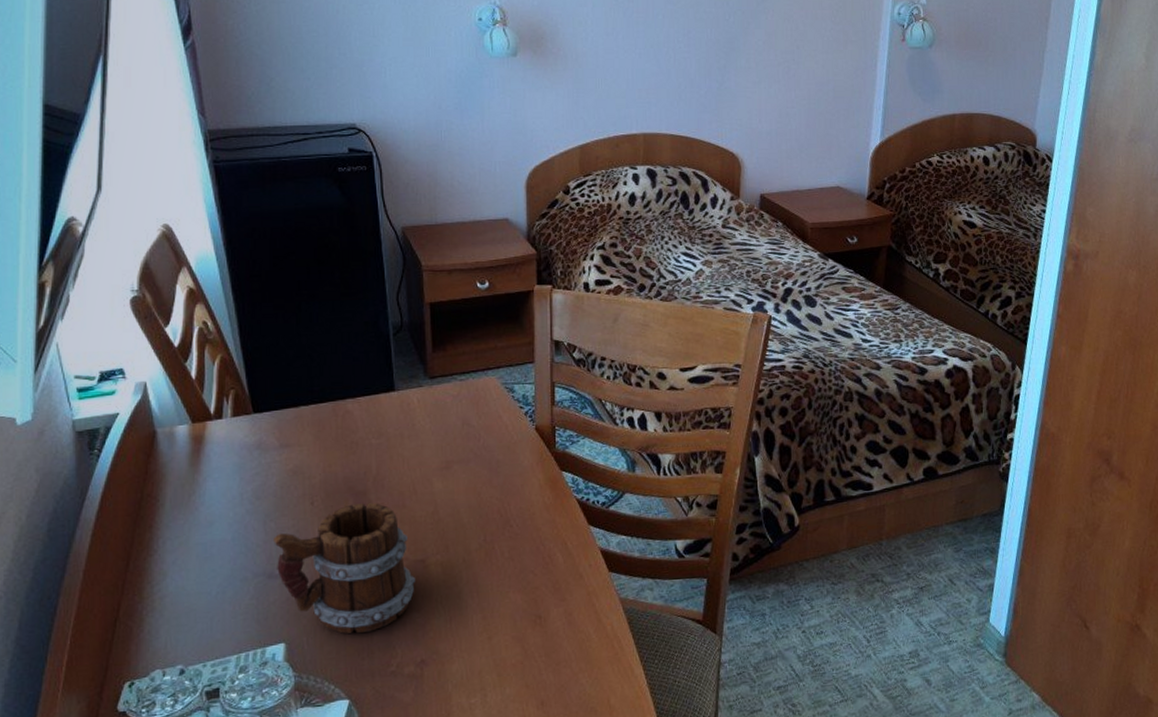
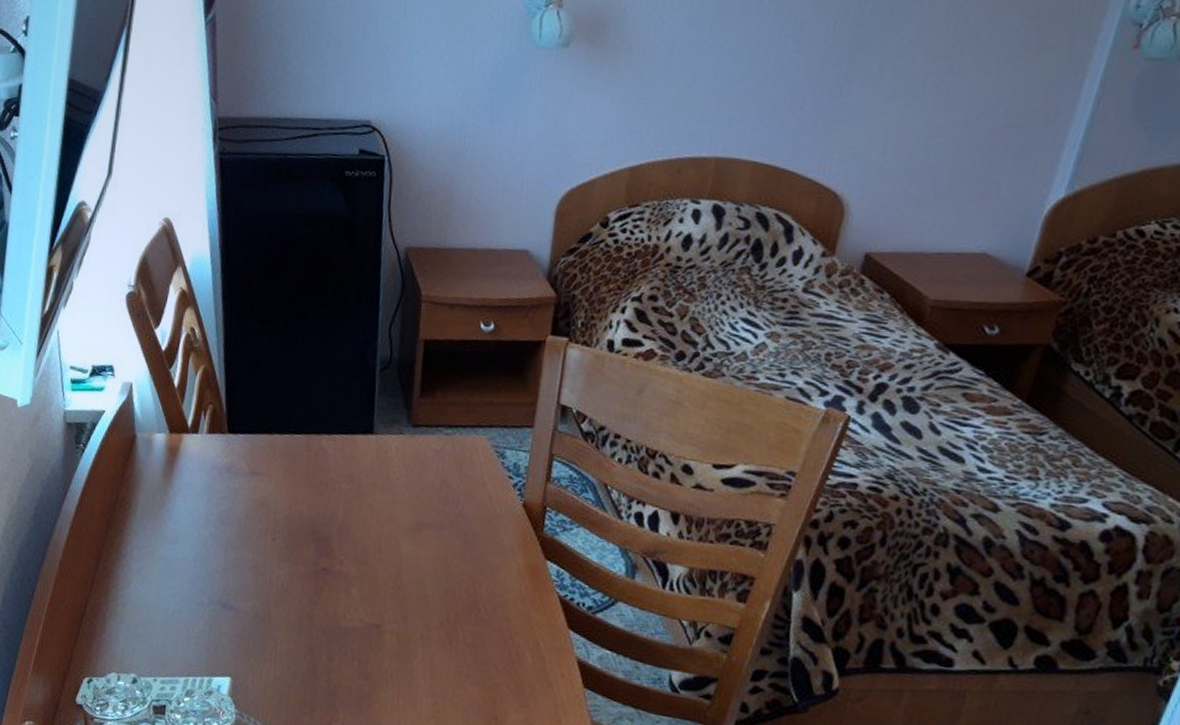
mug: present [274,502,415,634] -> none [232,549,368,688]

